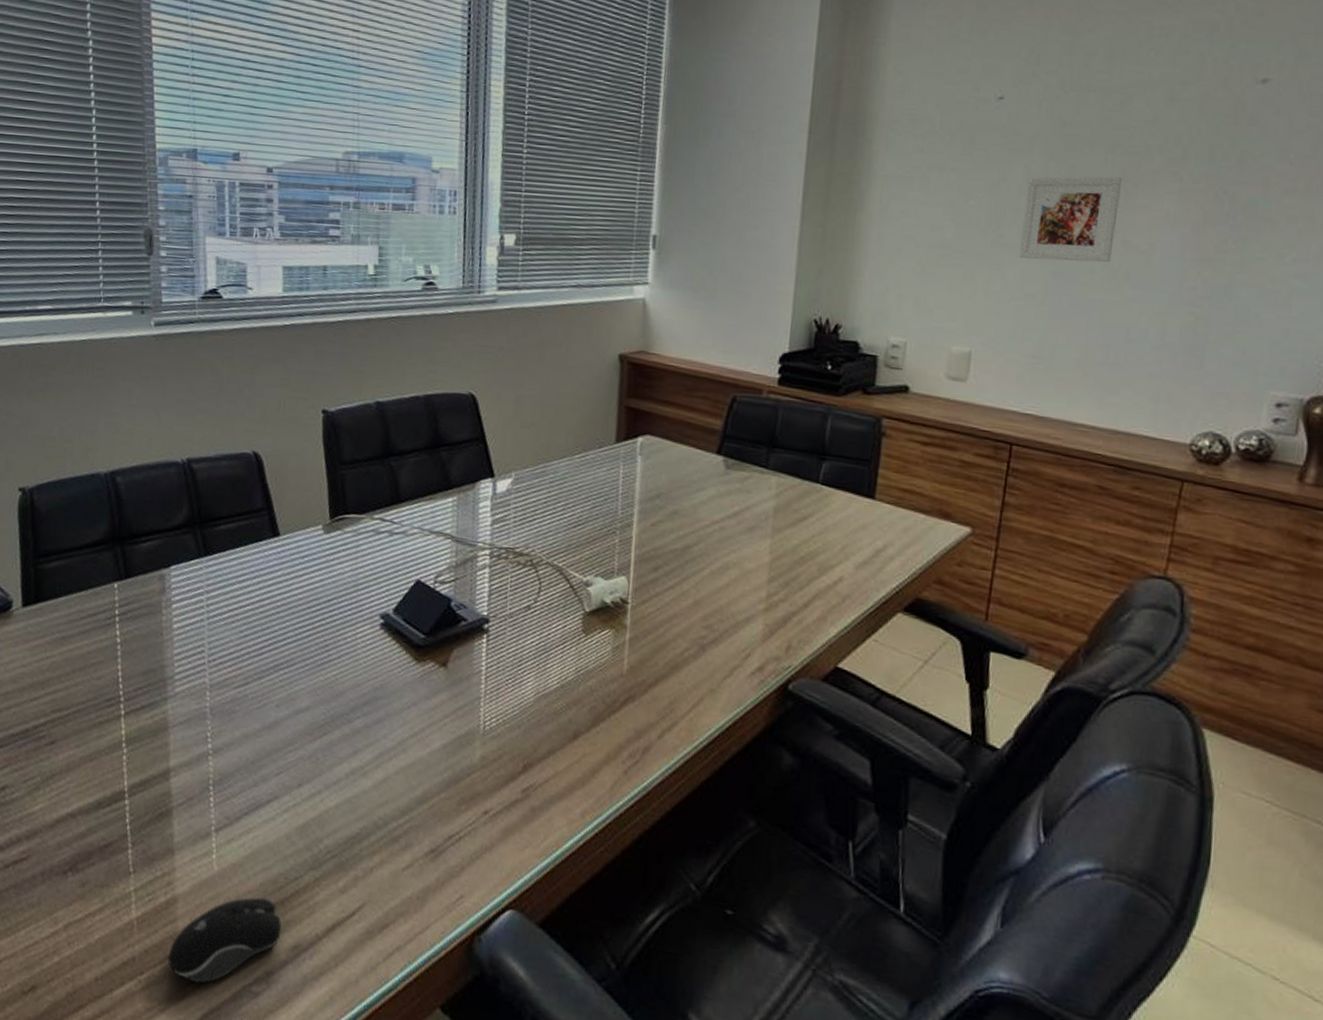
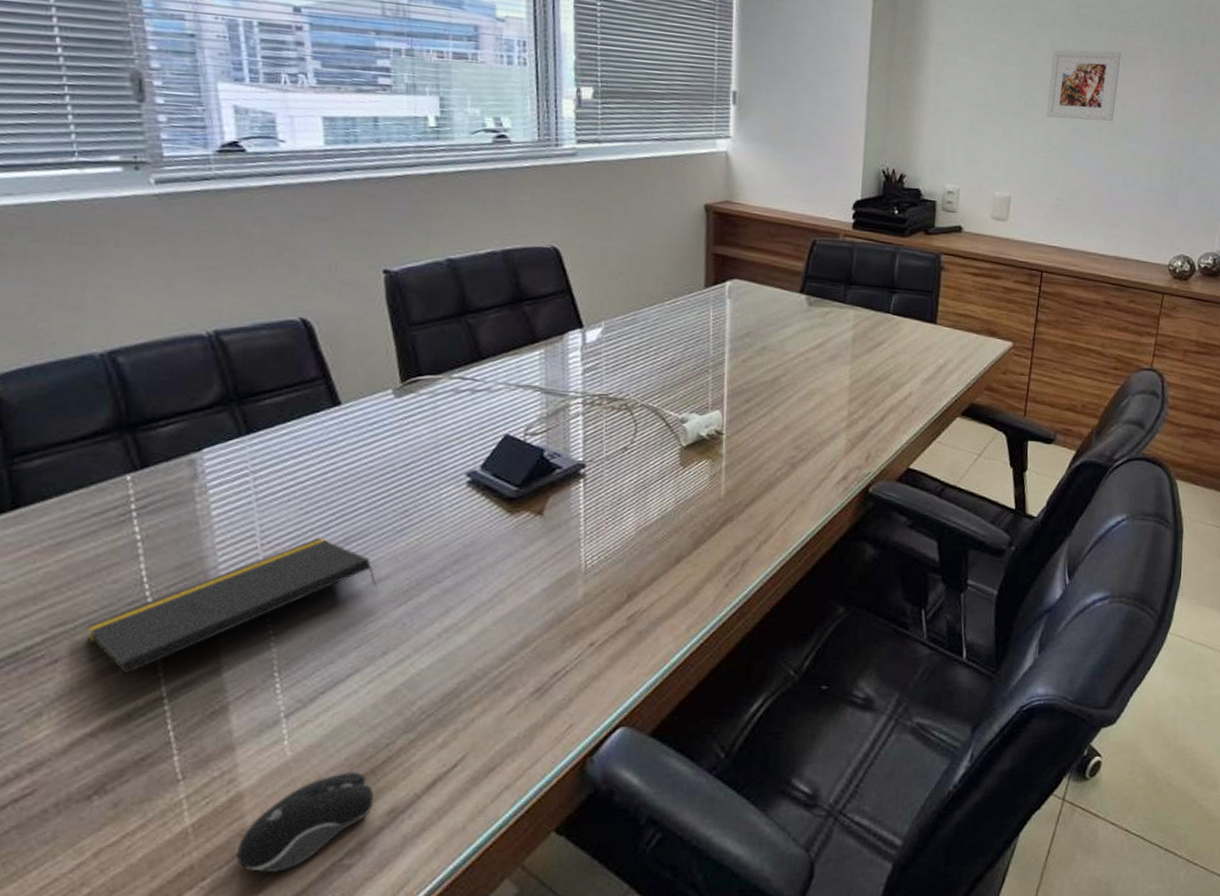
notepad: none [76,660,299,765] -> present [86,537,378,675]

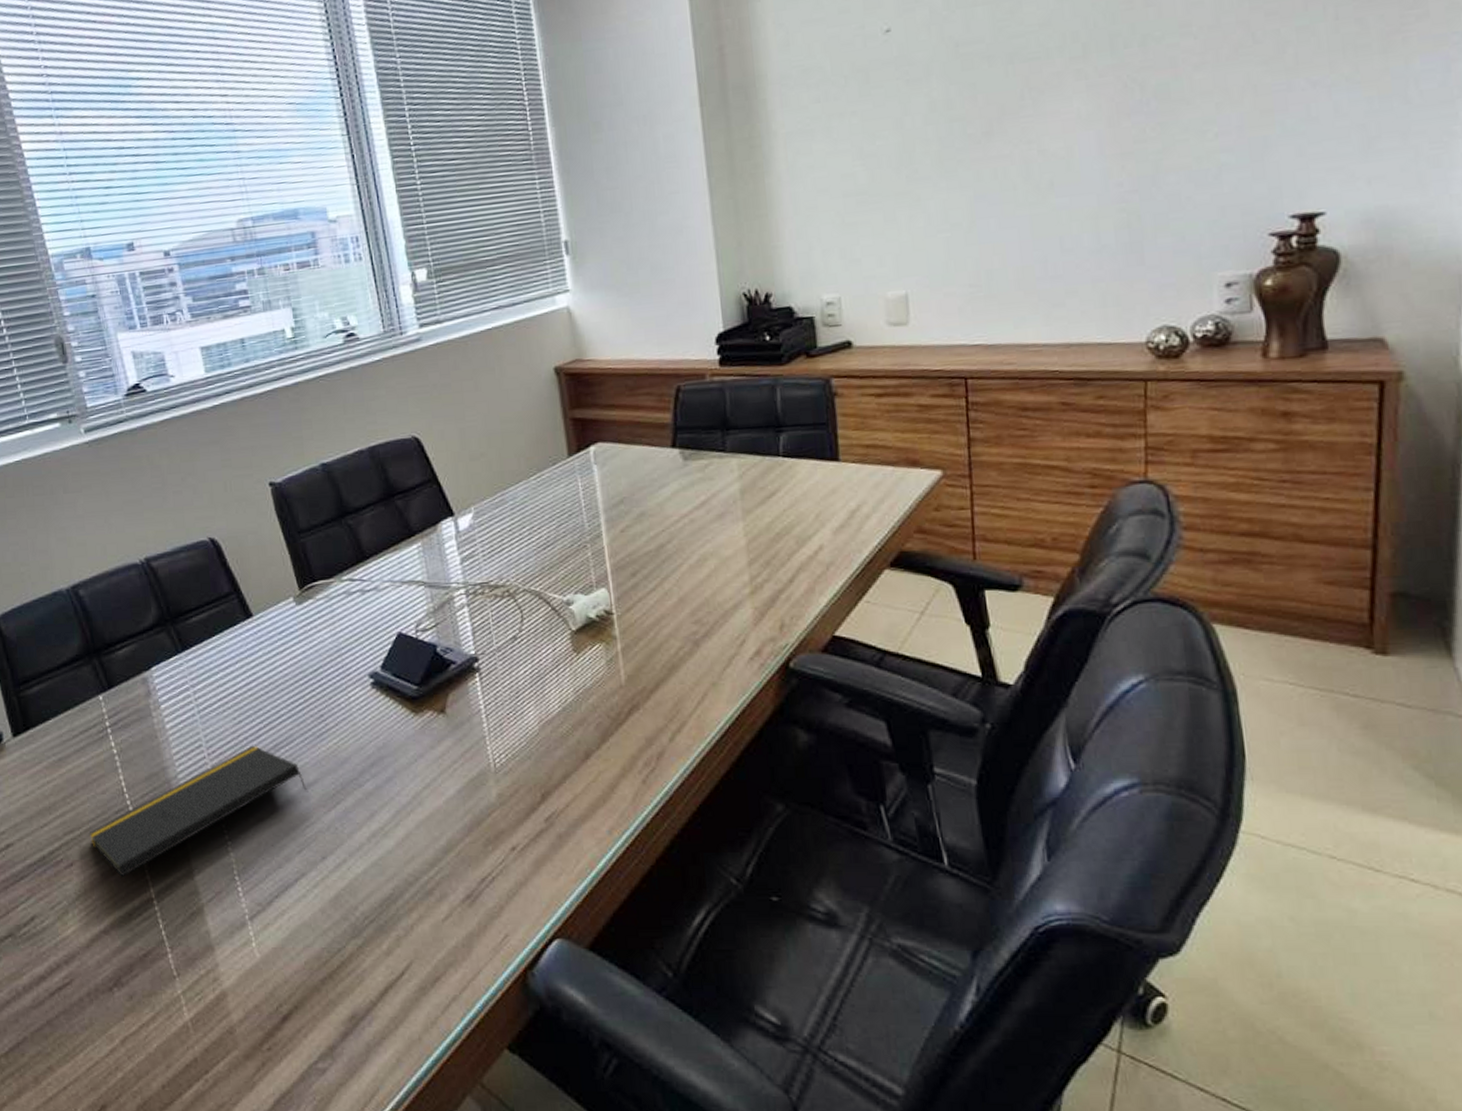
computer mouse: present [236,772,374,873] -> none [229,976,336,1071]
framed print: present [1045,49,1122,122] -> none [932,87,1031,189]

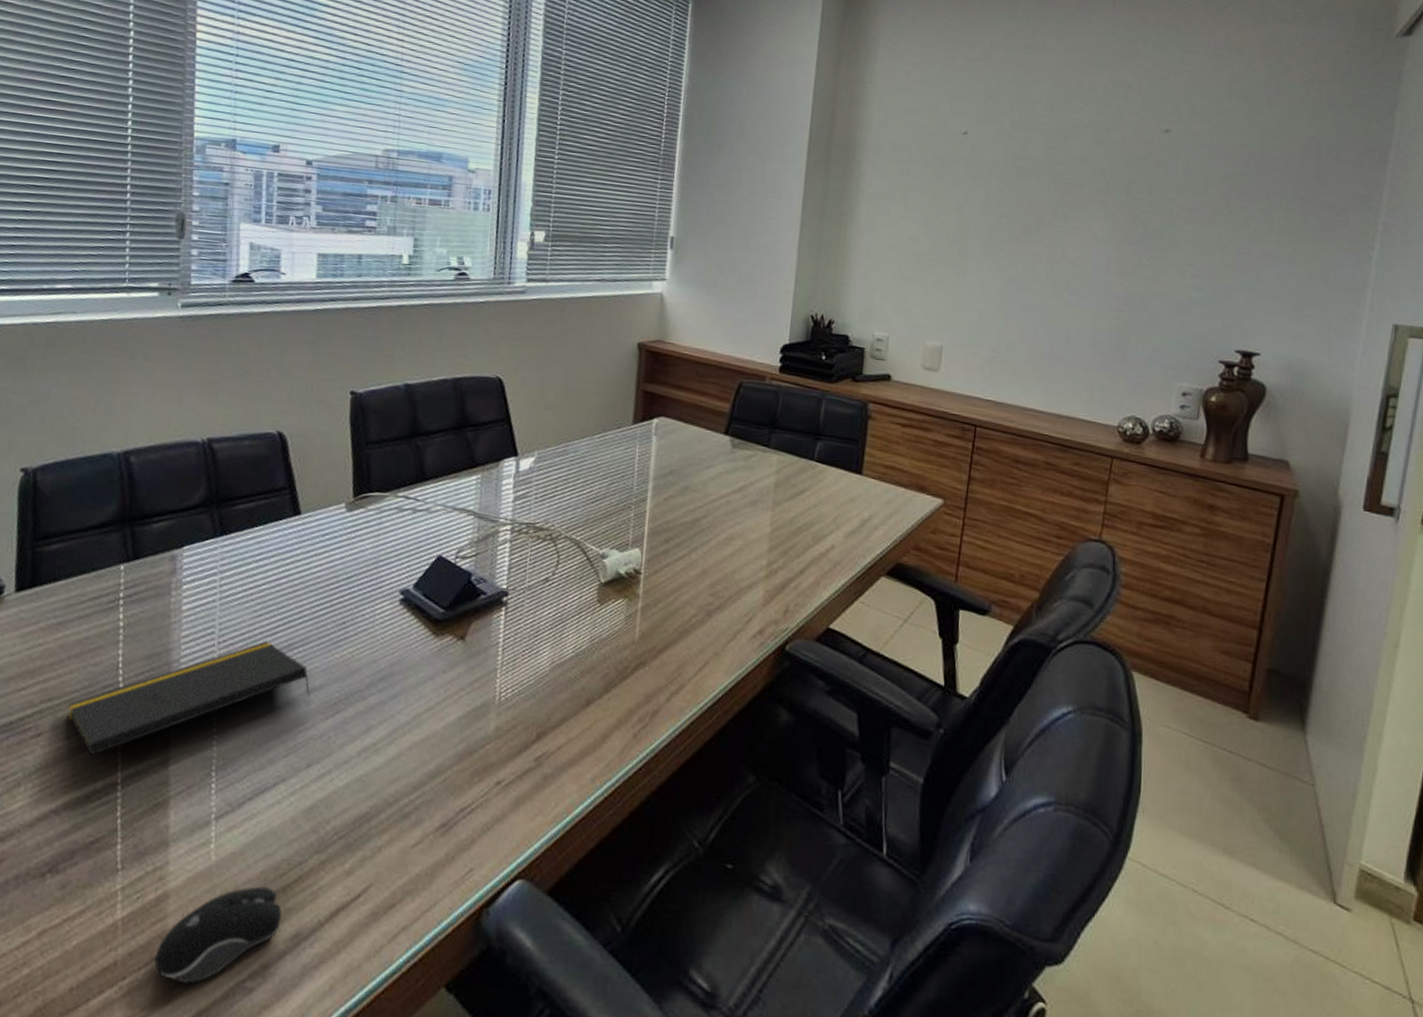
computer mouse: none [229,976,336,1071] -> present [154,886,282,984]

